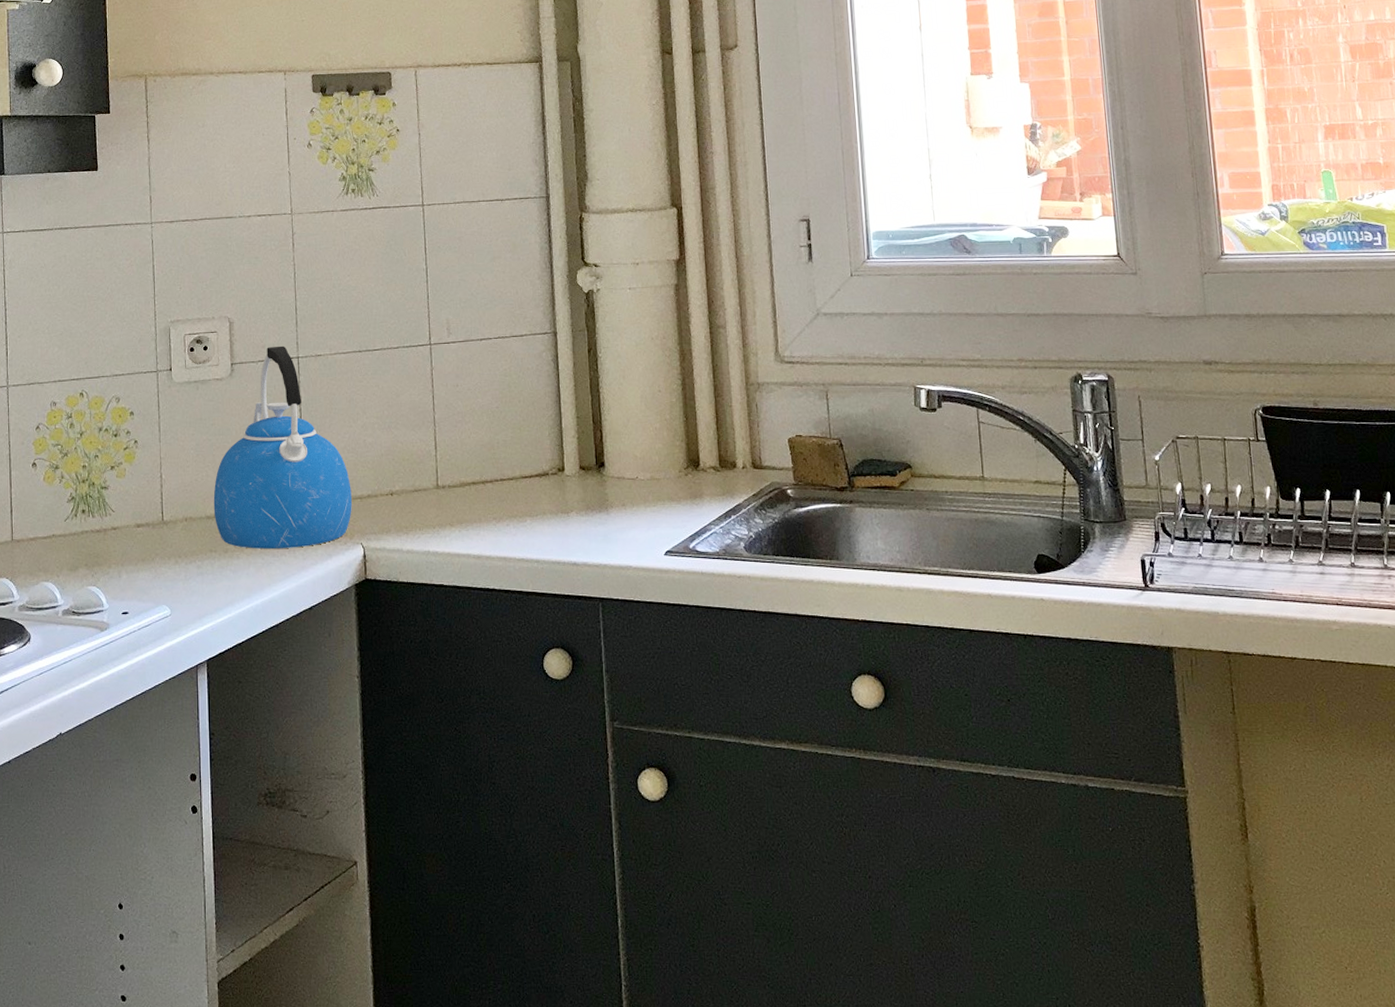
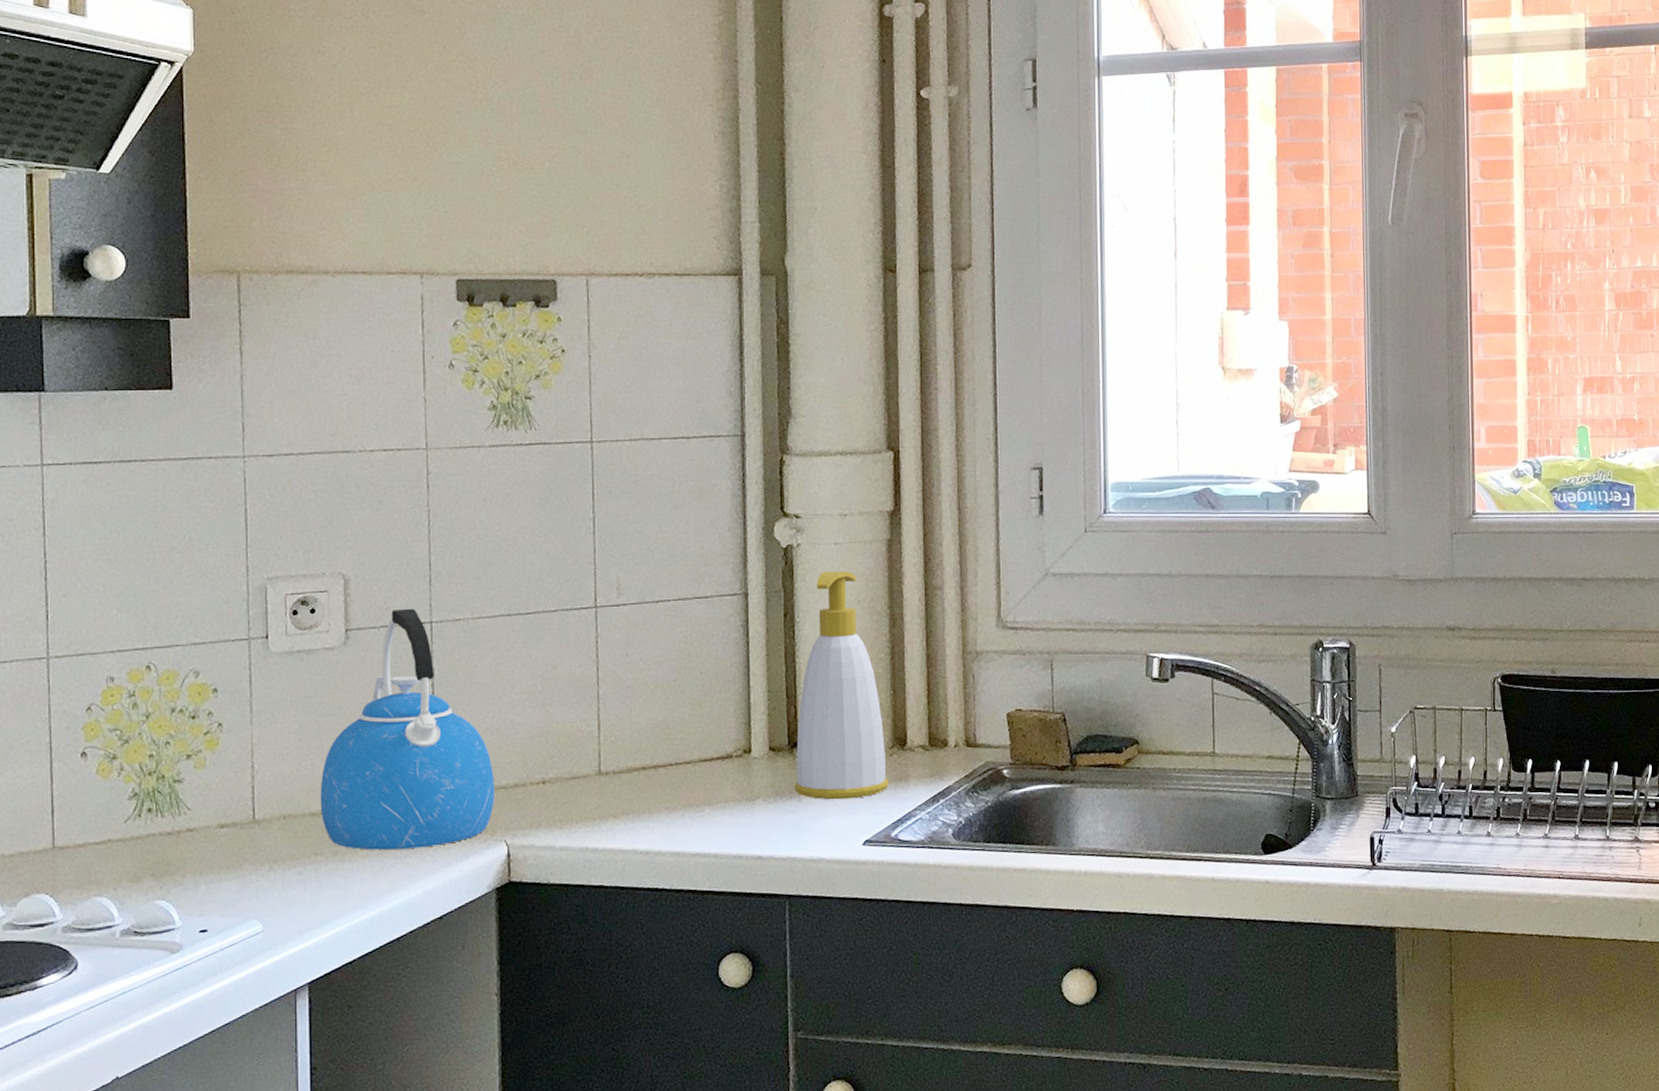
soap bottle: none [602,312,686,514] -> present [794,571,890,800]

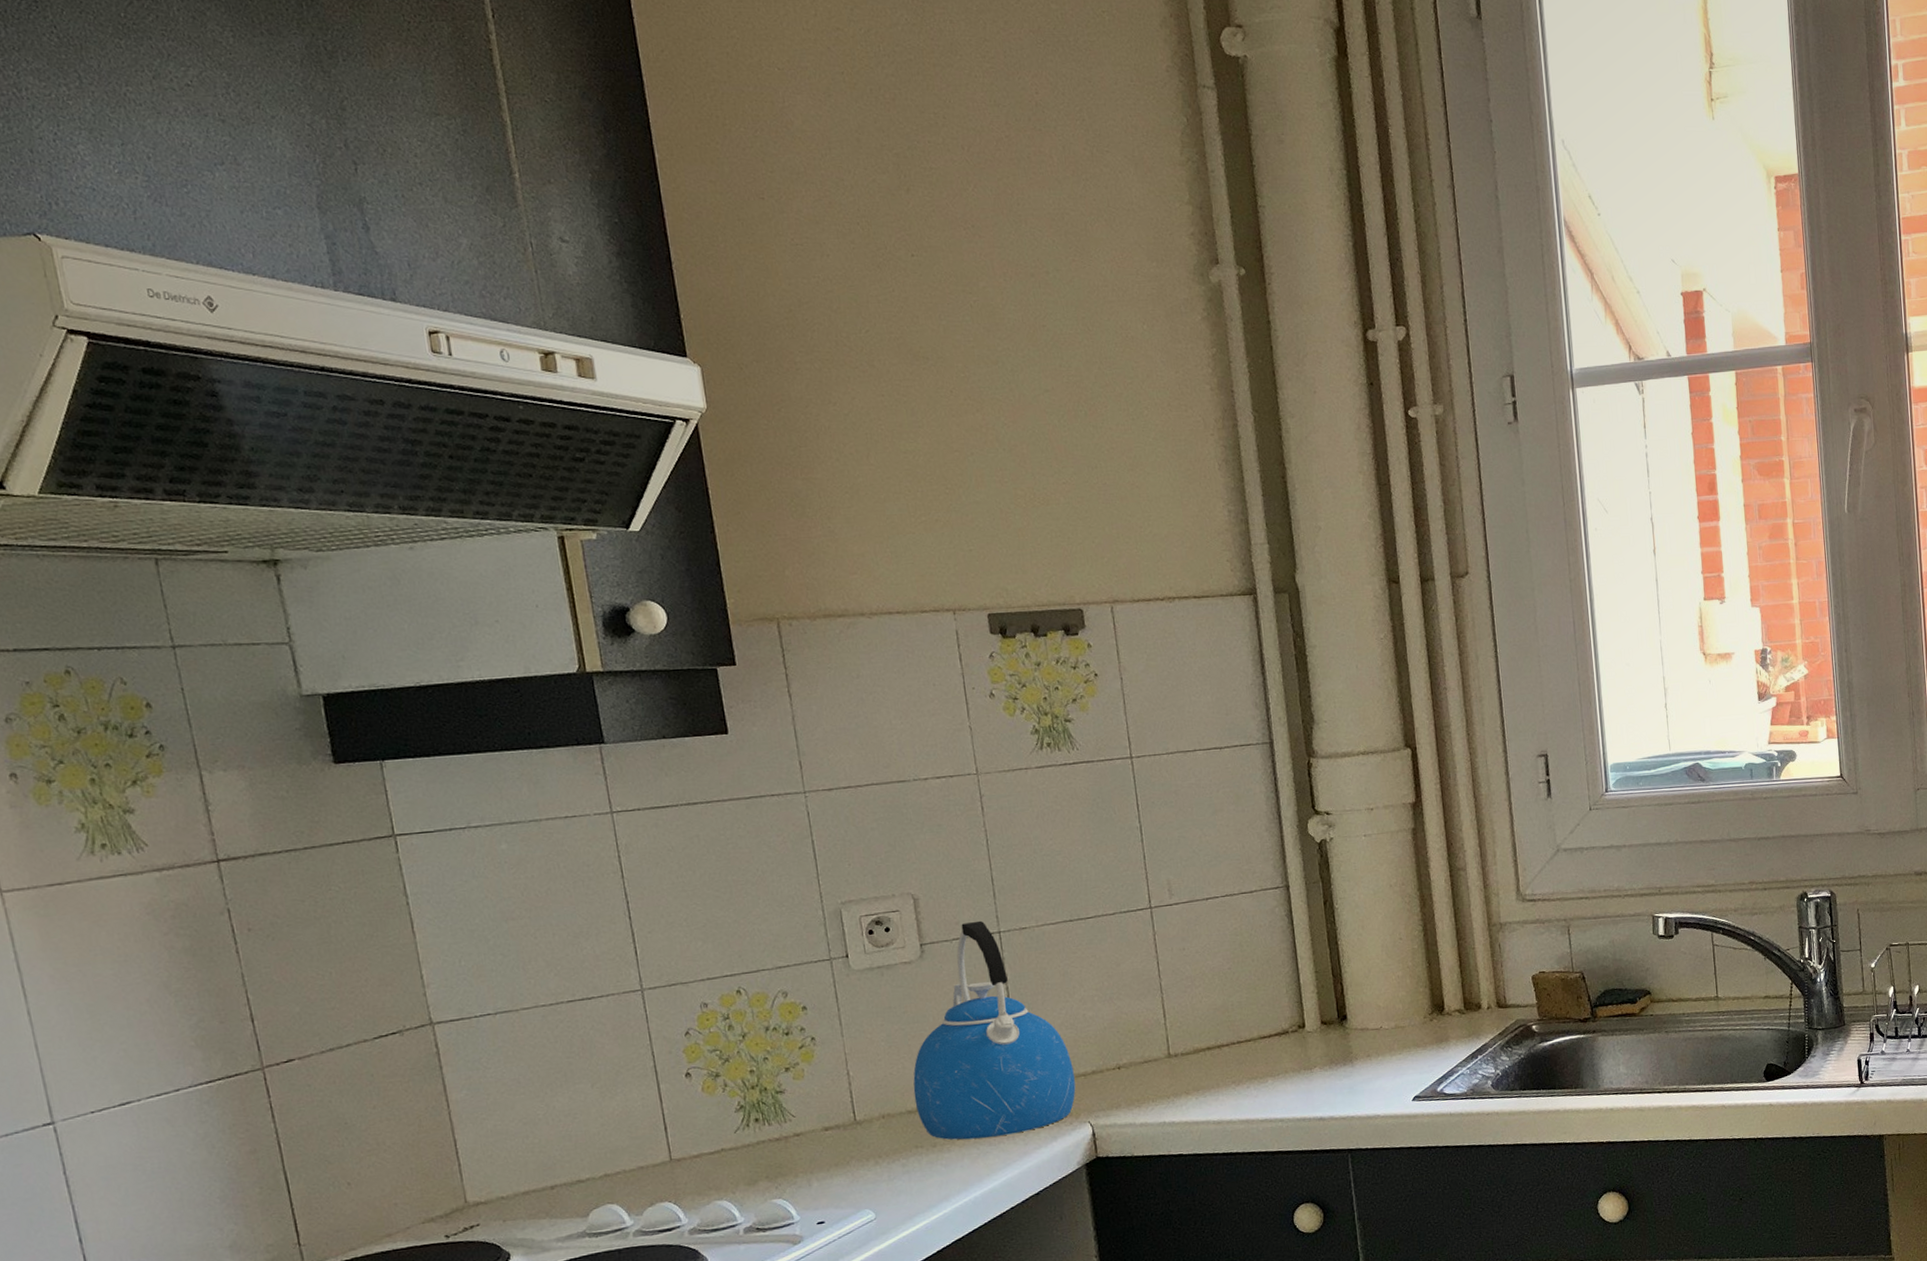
soap bottle: present [794,571,890,800] -> none [1345,859,1432,1064]

